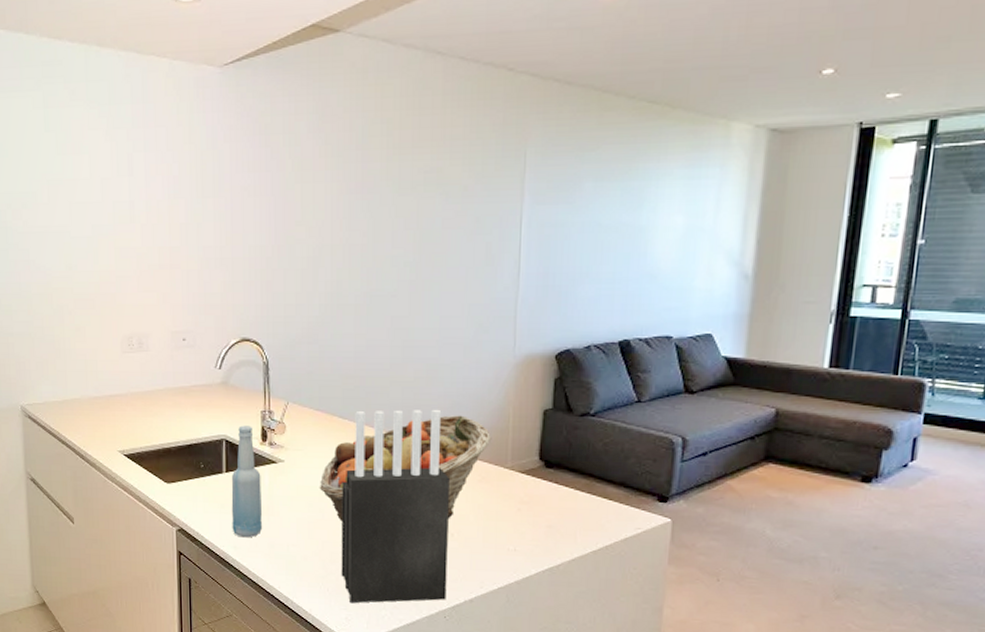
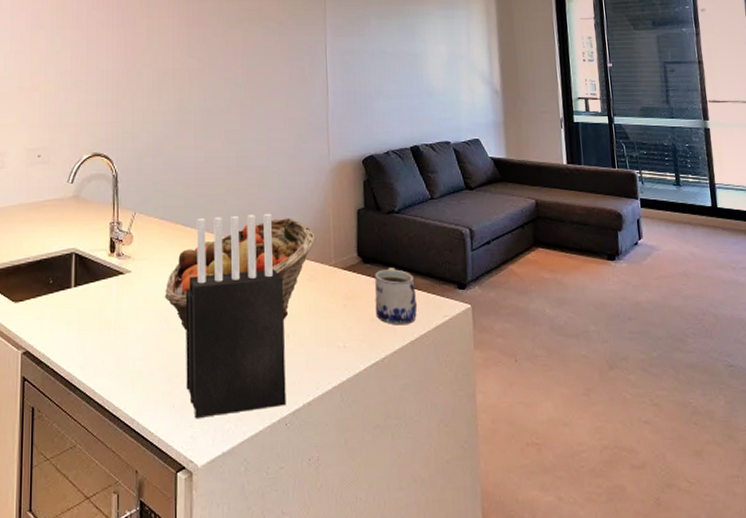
bottle: present [231,425,262,538] -> none [78,238,109,356]
mug: none [554,474,606,534] -> present [375,268,418,325]

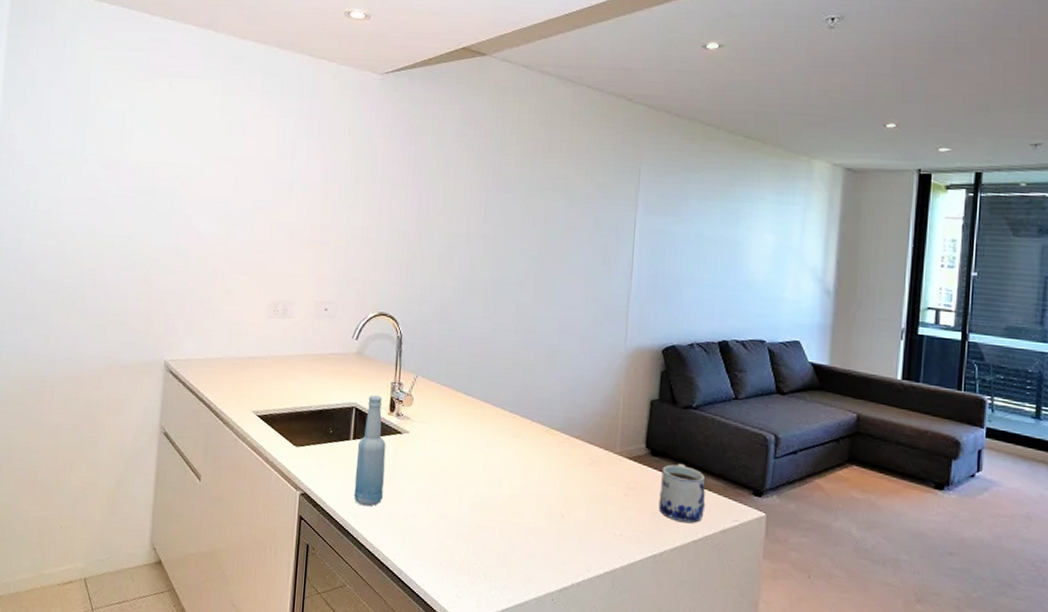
bottle: none [78,238,109,356] -> present [354,395,386,507]
fruit basket: present [165,218,317,330] -> none [441,399,603,500]
knife block: present [185,213,286,418] -> none [455,389,564,582]

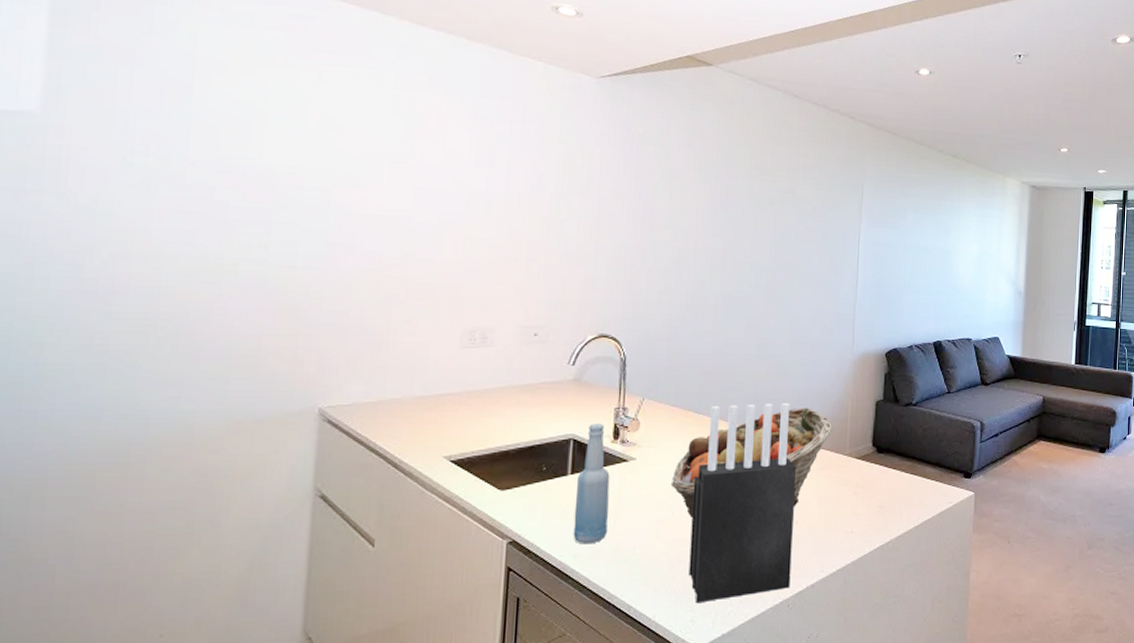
fruit basket: none [441,399,603,500] -> present [672,408,833,517]
knife block: none [455,389,564,582] -> present [689,402,797,602]
mug: present [658,464,706,524] -> none [885,457,925,512]

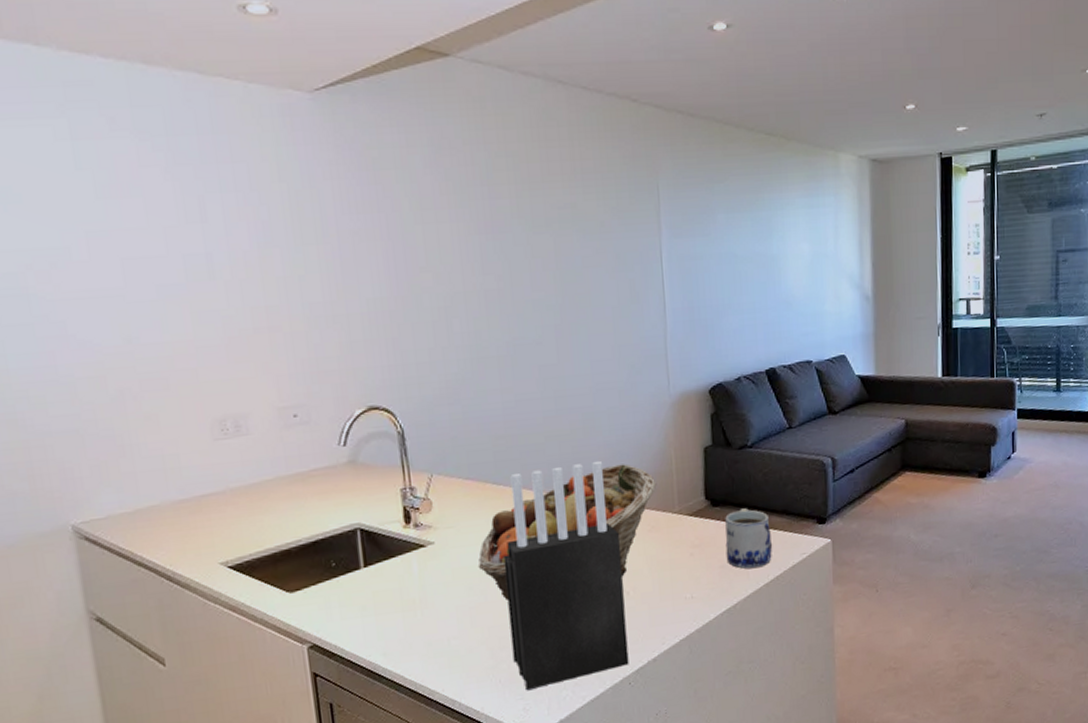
bottle: present [573,423,610,544] -> none [372,508,416,641]
mug: none [885,457,925,512] -> present [725,508,773,569]

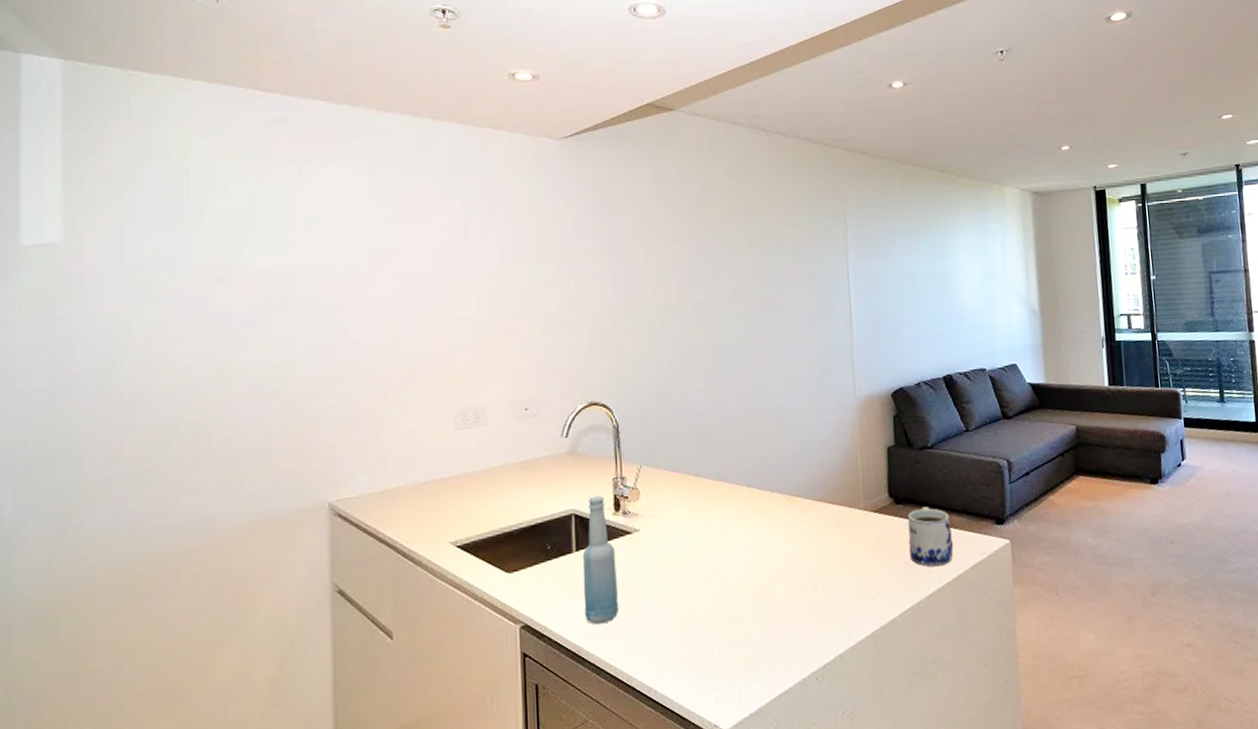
bottle: none [372,508,416,641] -> present [582,496,618,625]
fruit basket: present [478,464,657,600] -> none [679,461,844,589]
knife block: present [503,460,629,690] -> none [701,457,817,680]

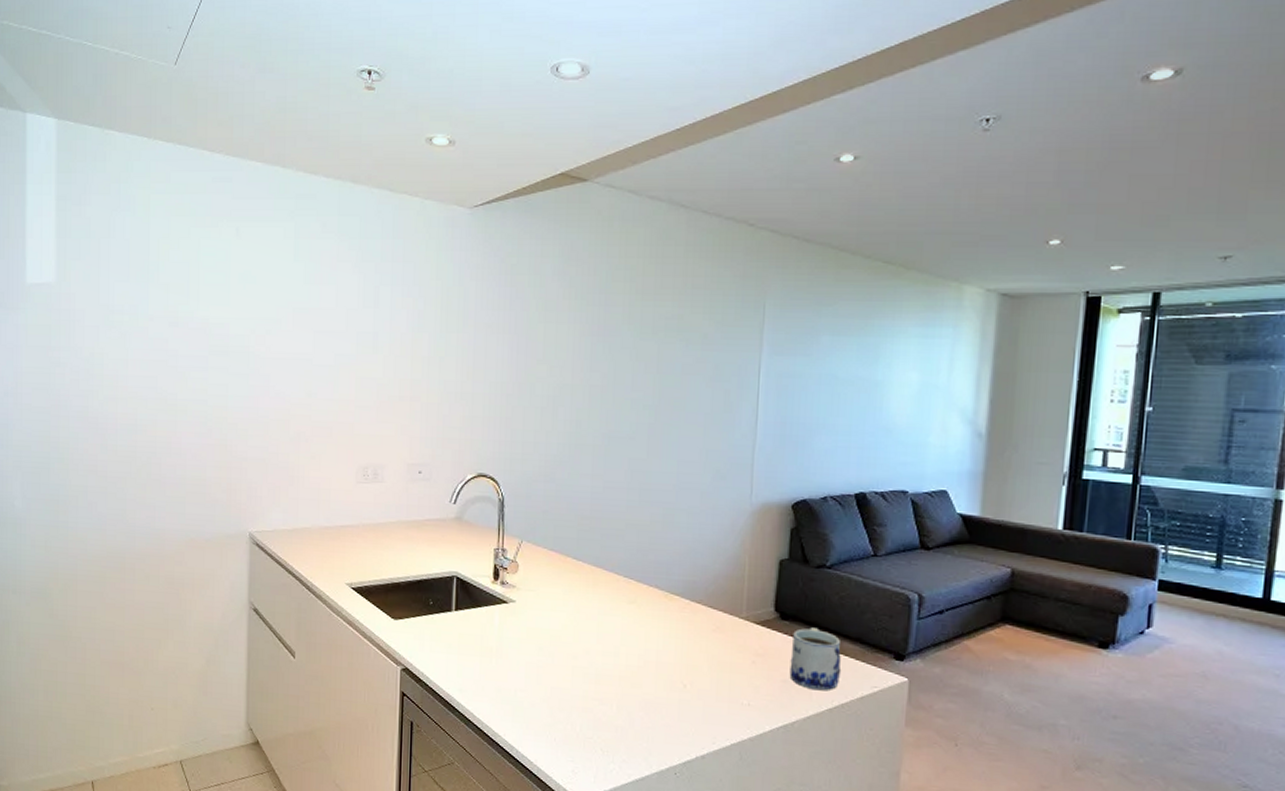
bottle: present [582,496,618,625] -> none [458,563,491,681]

